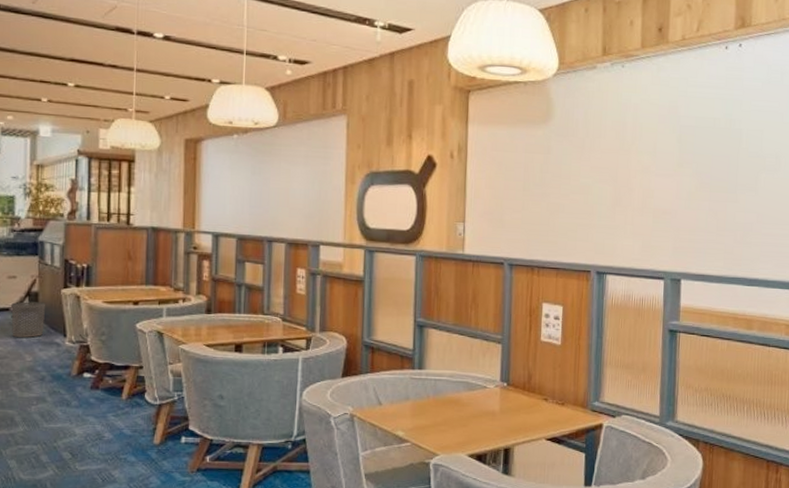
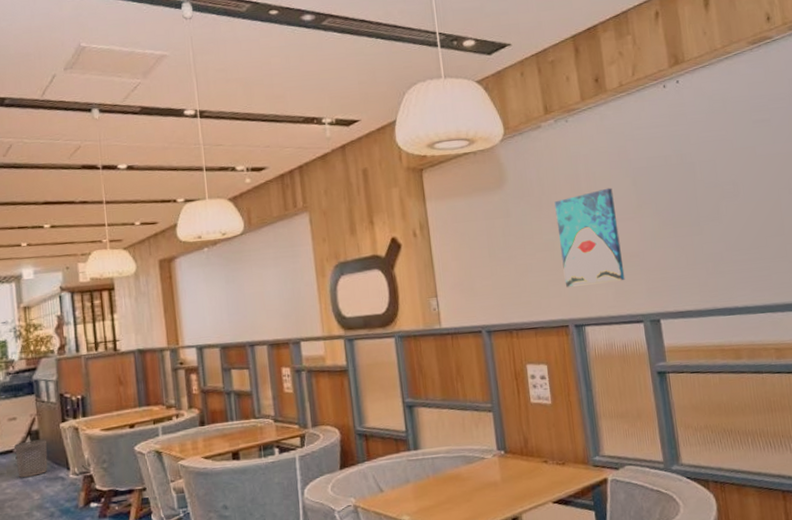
wall art: none [594,141,657,236] -> present [554,187,625,287]

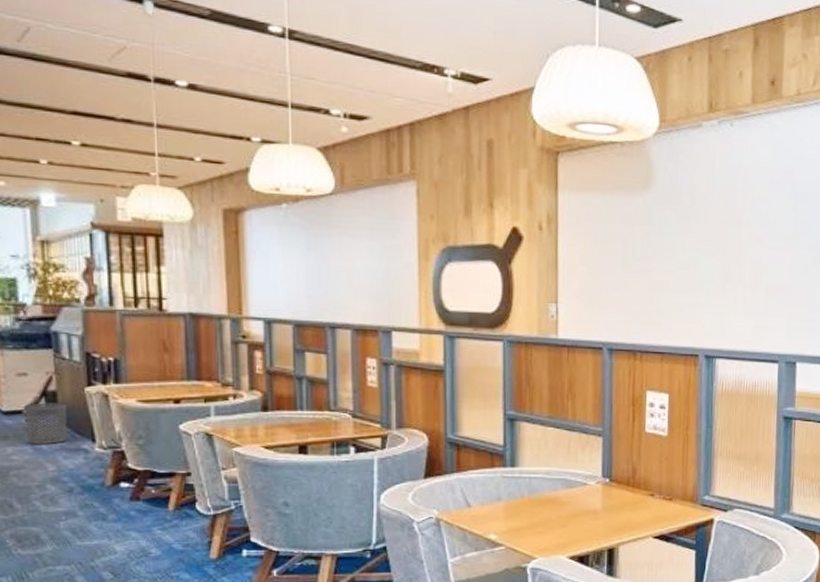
wall art: present [554,187,625,287] -> none [701,209,770,315]

